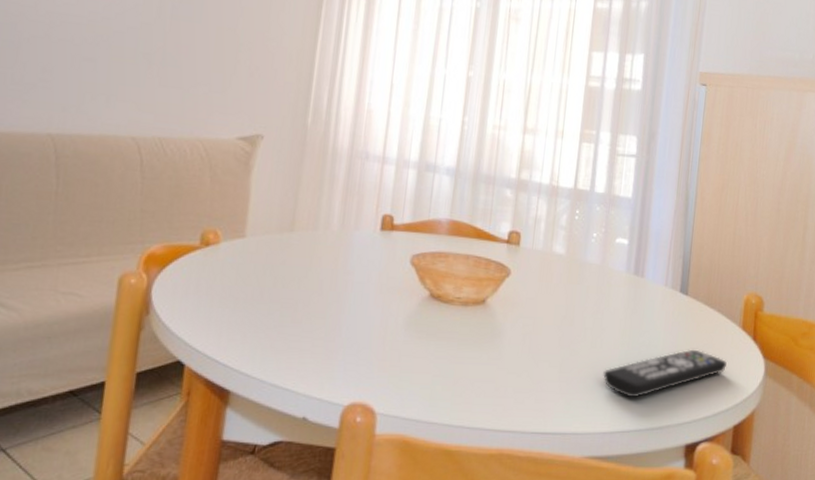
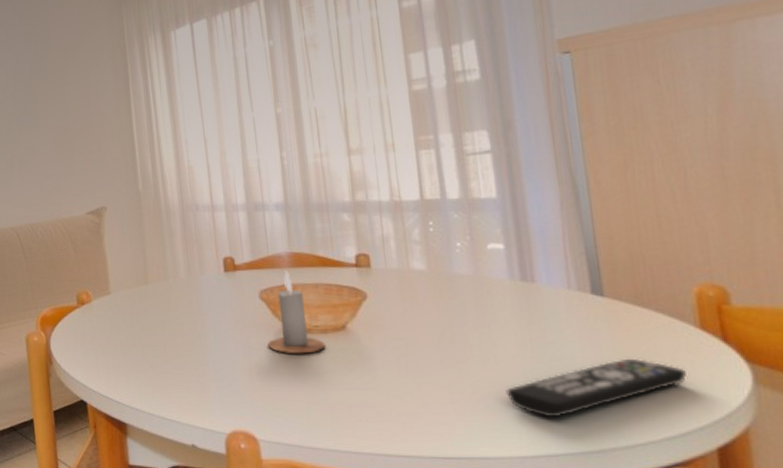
candle: none [407,237,463,325] -> present [268,270,325,354]

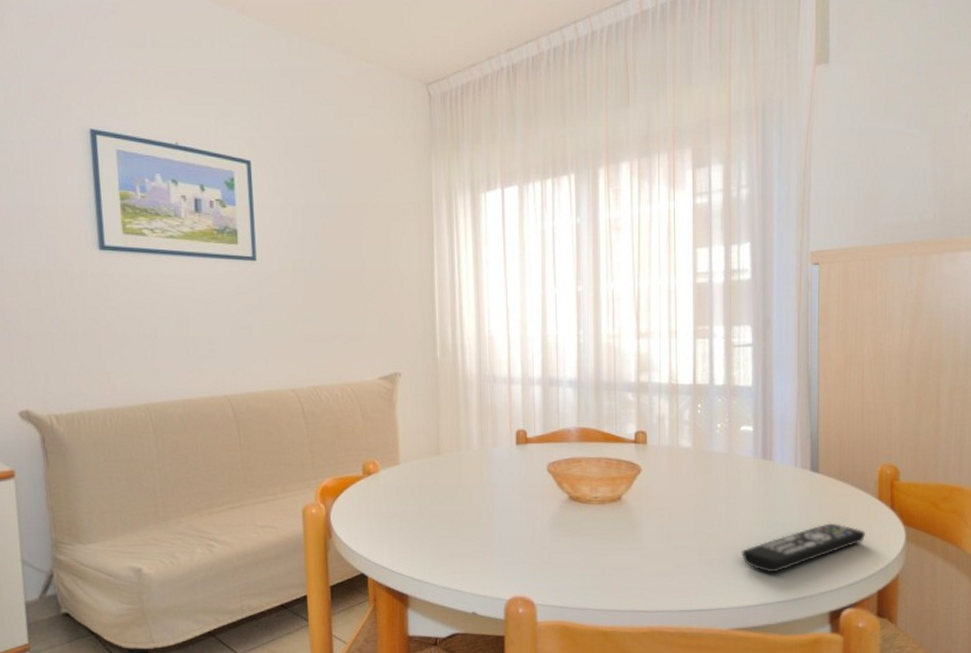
candle: present [268,270,325,354] -> none [551,445,602,524]

